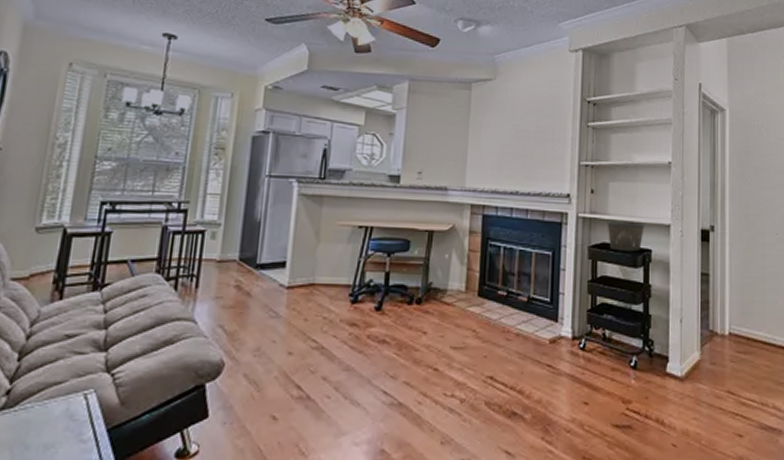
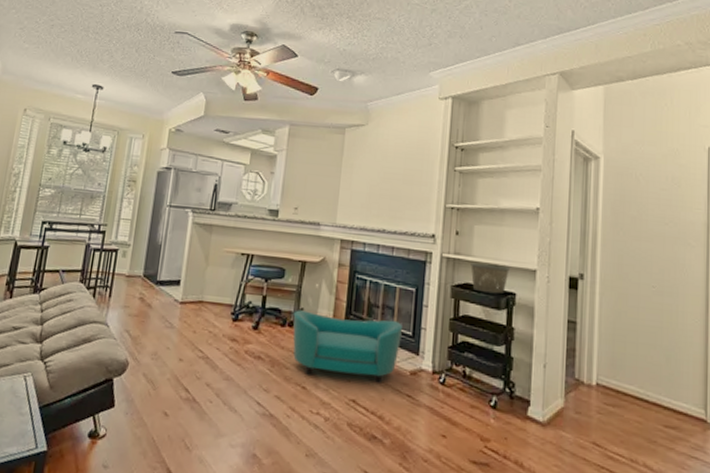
dog bed: none [421,285,541,355] -> present [293,310,404,383]

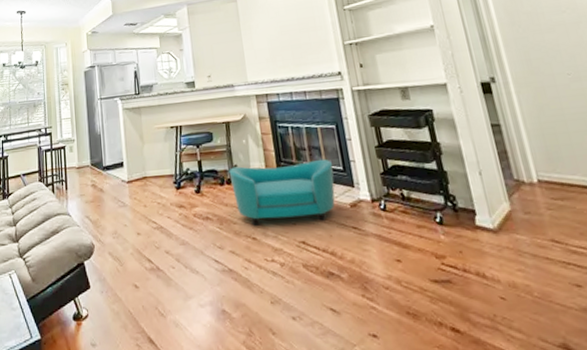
basket: present [470,262,510,295] -> none [381,86,422,116]

